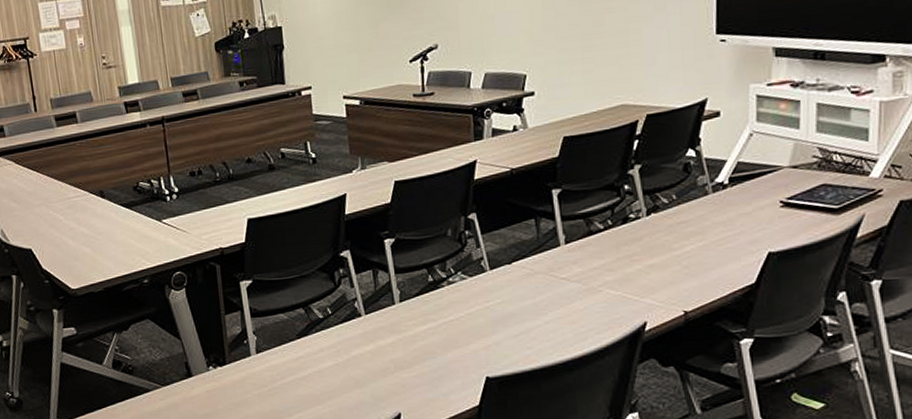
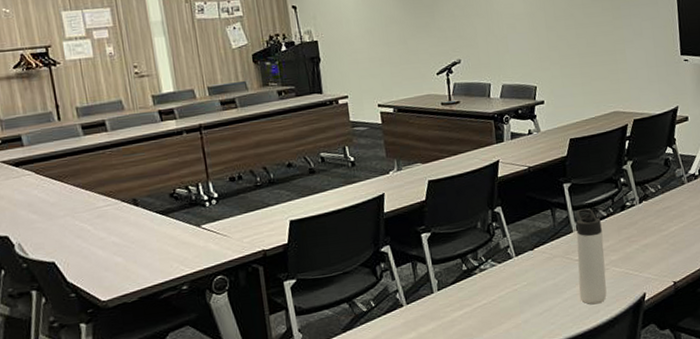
thermos bottle: none [563,219,598,331] -> present [576,208,607,305]

